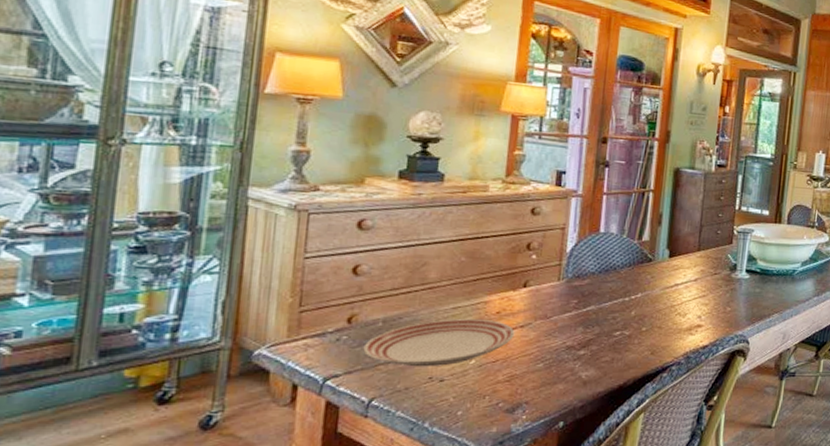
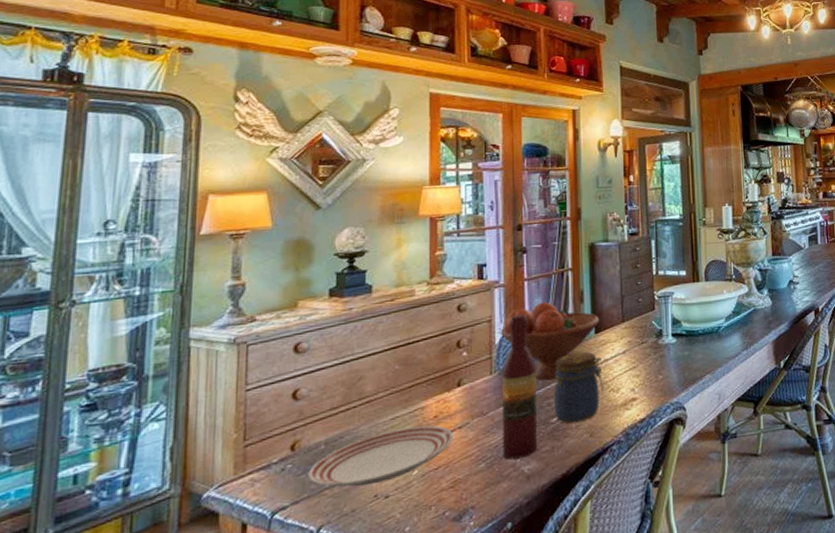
wine bottle: none [562,227,605,364] -> present [501,314,537,460]
fruit bowl: none [573,218,676,295] -> present [501,301,600,381]
jar: none [619,272,672,340] -> present [554,351,603,424]

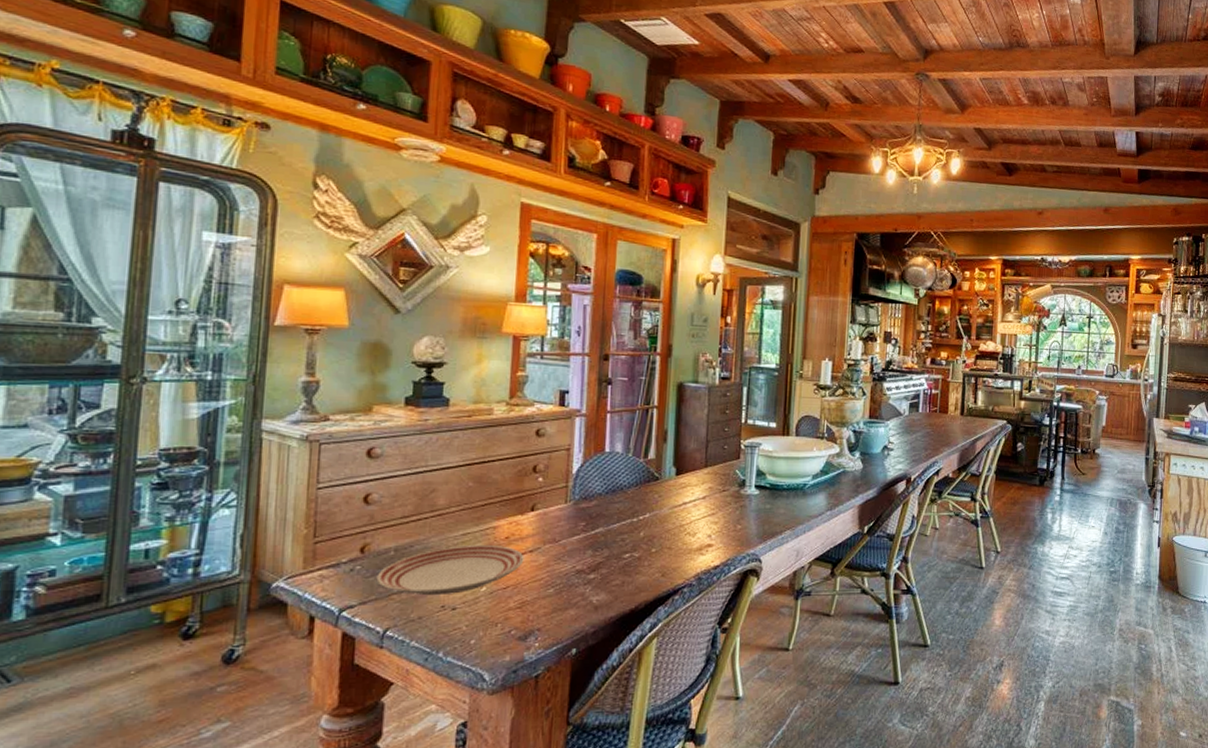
fruit bowl: present [501,301,600,381] -> none [579,437,682,515]
wine bottle: present [501,314,537,460] -> none [572,447,612,589]
jar: present [554,351,603,424] -> none [628,492,680,561]

